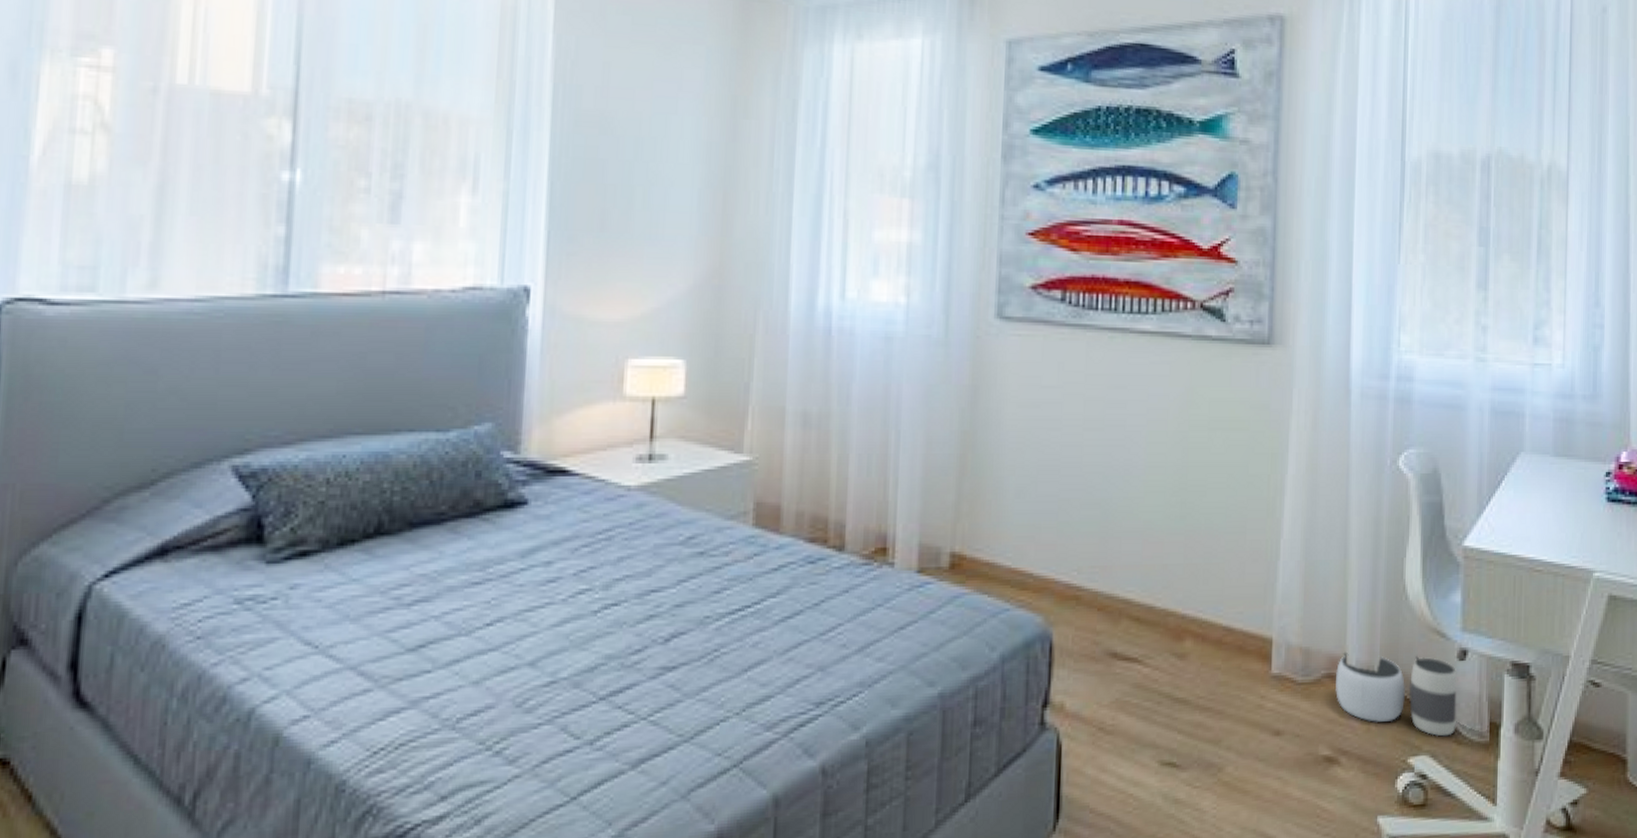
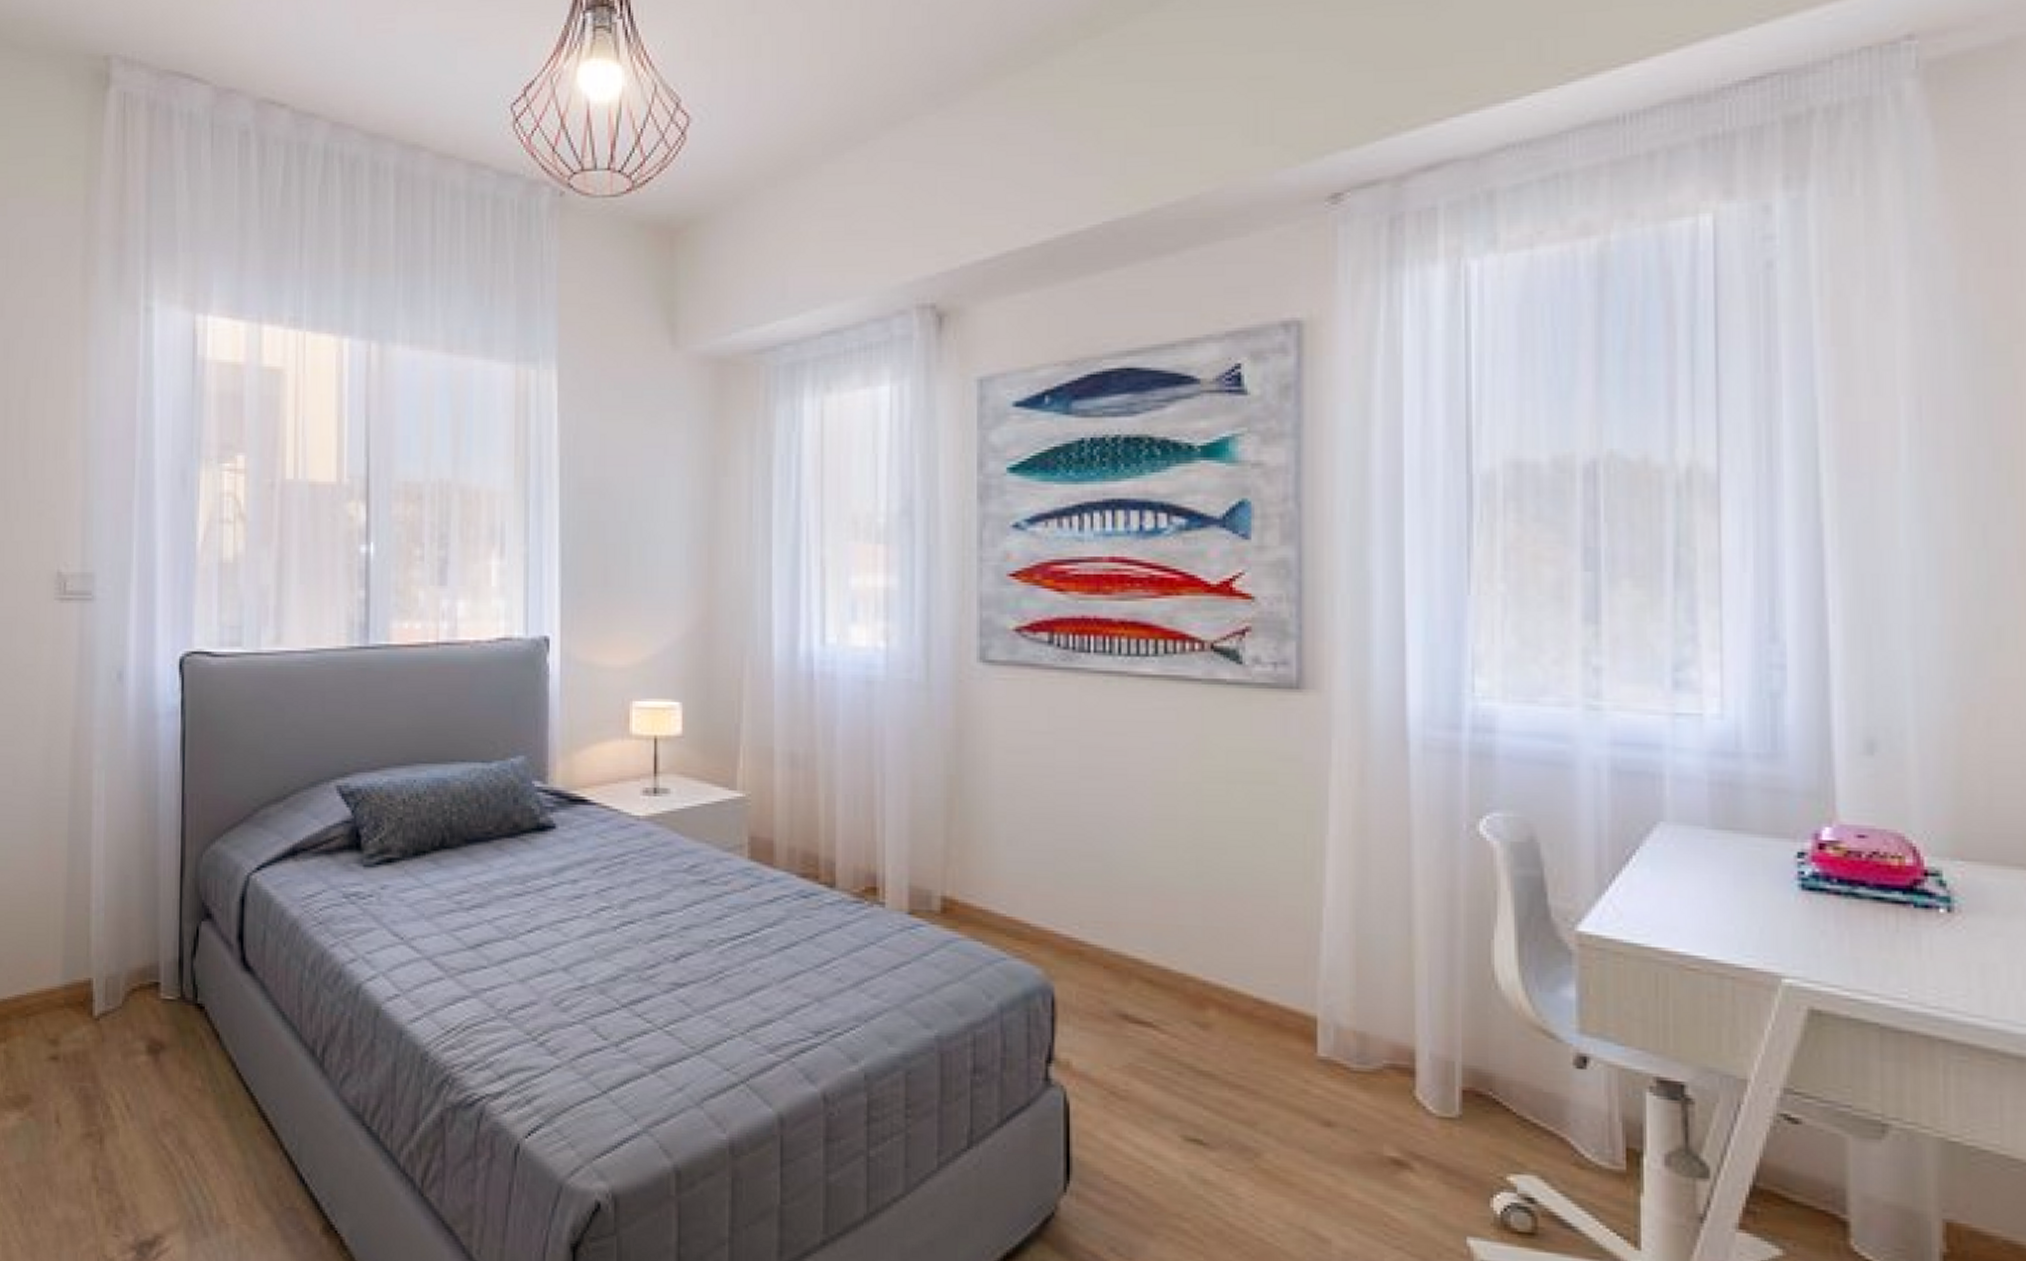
waste basket: present [1336,652,1458,737] -> none [1403,1041,1577,1157]

